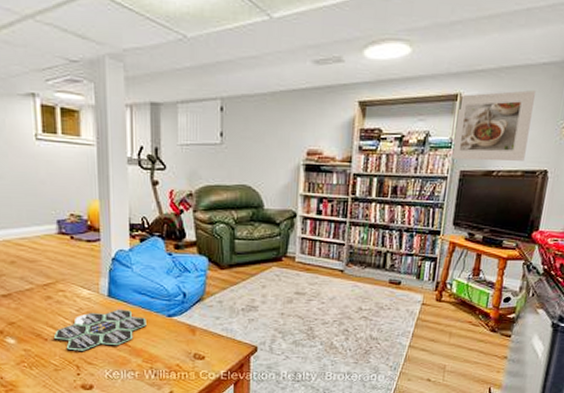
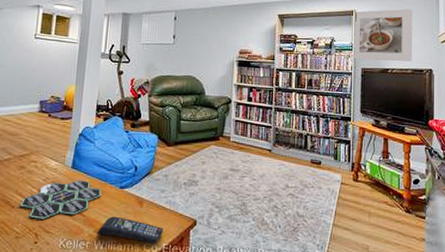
remote control: none [146,345,220,371] -> present [96,216,163,244]

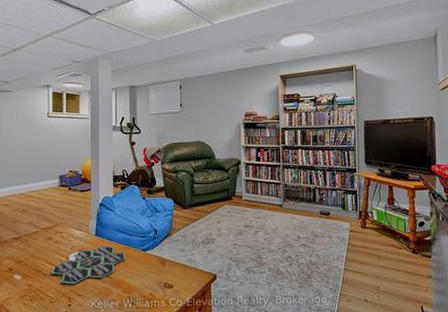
remote control: present [96,216,163,244] -> none [125,276,186,298]
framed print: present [352,9,412,62] -> none [352,59,413,113]

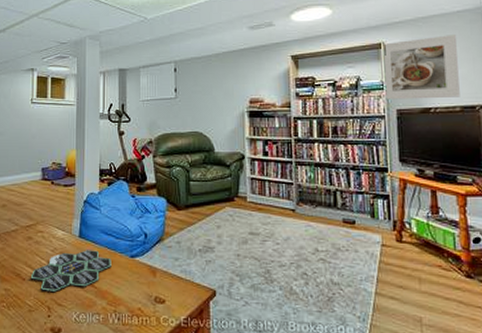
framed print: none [352,59,413,113] -> present [380,35,460,100]

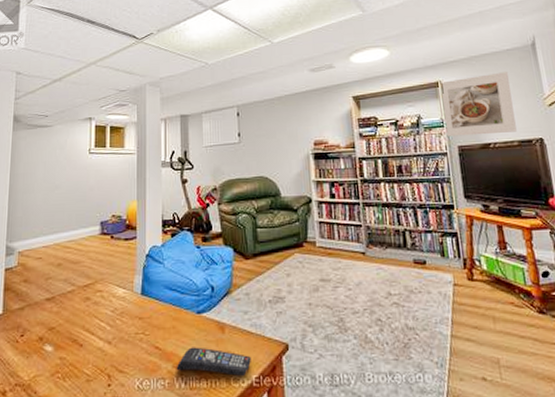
board game: present [30,250,111,293] -> none [88,308,177,359]
remote control: none [110,287,180,316] -> present [176,347,251,376]

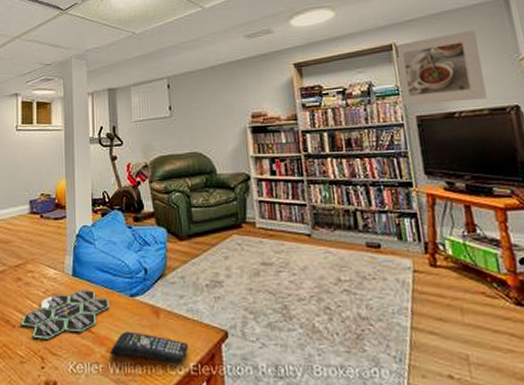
board game: none [88,308,177,359] -> present [21,290,109,341]

